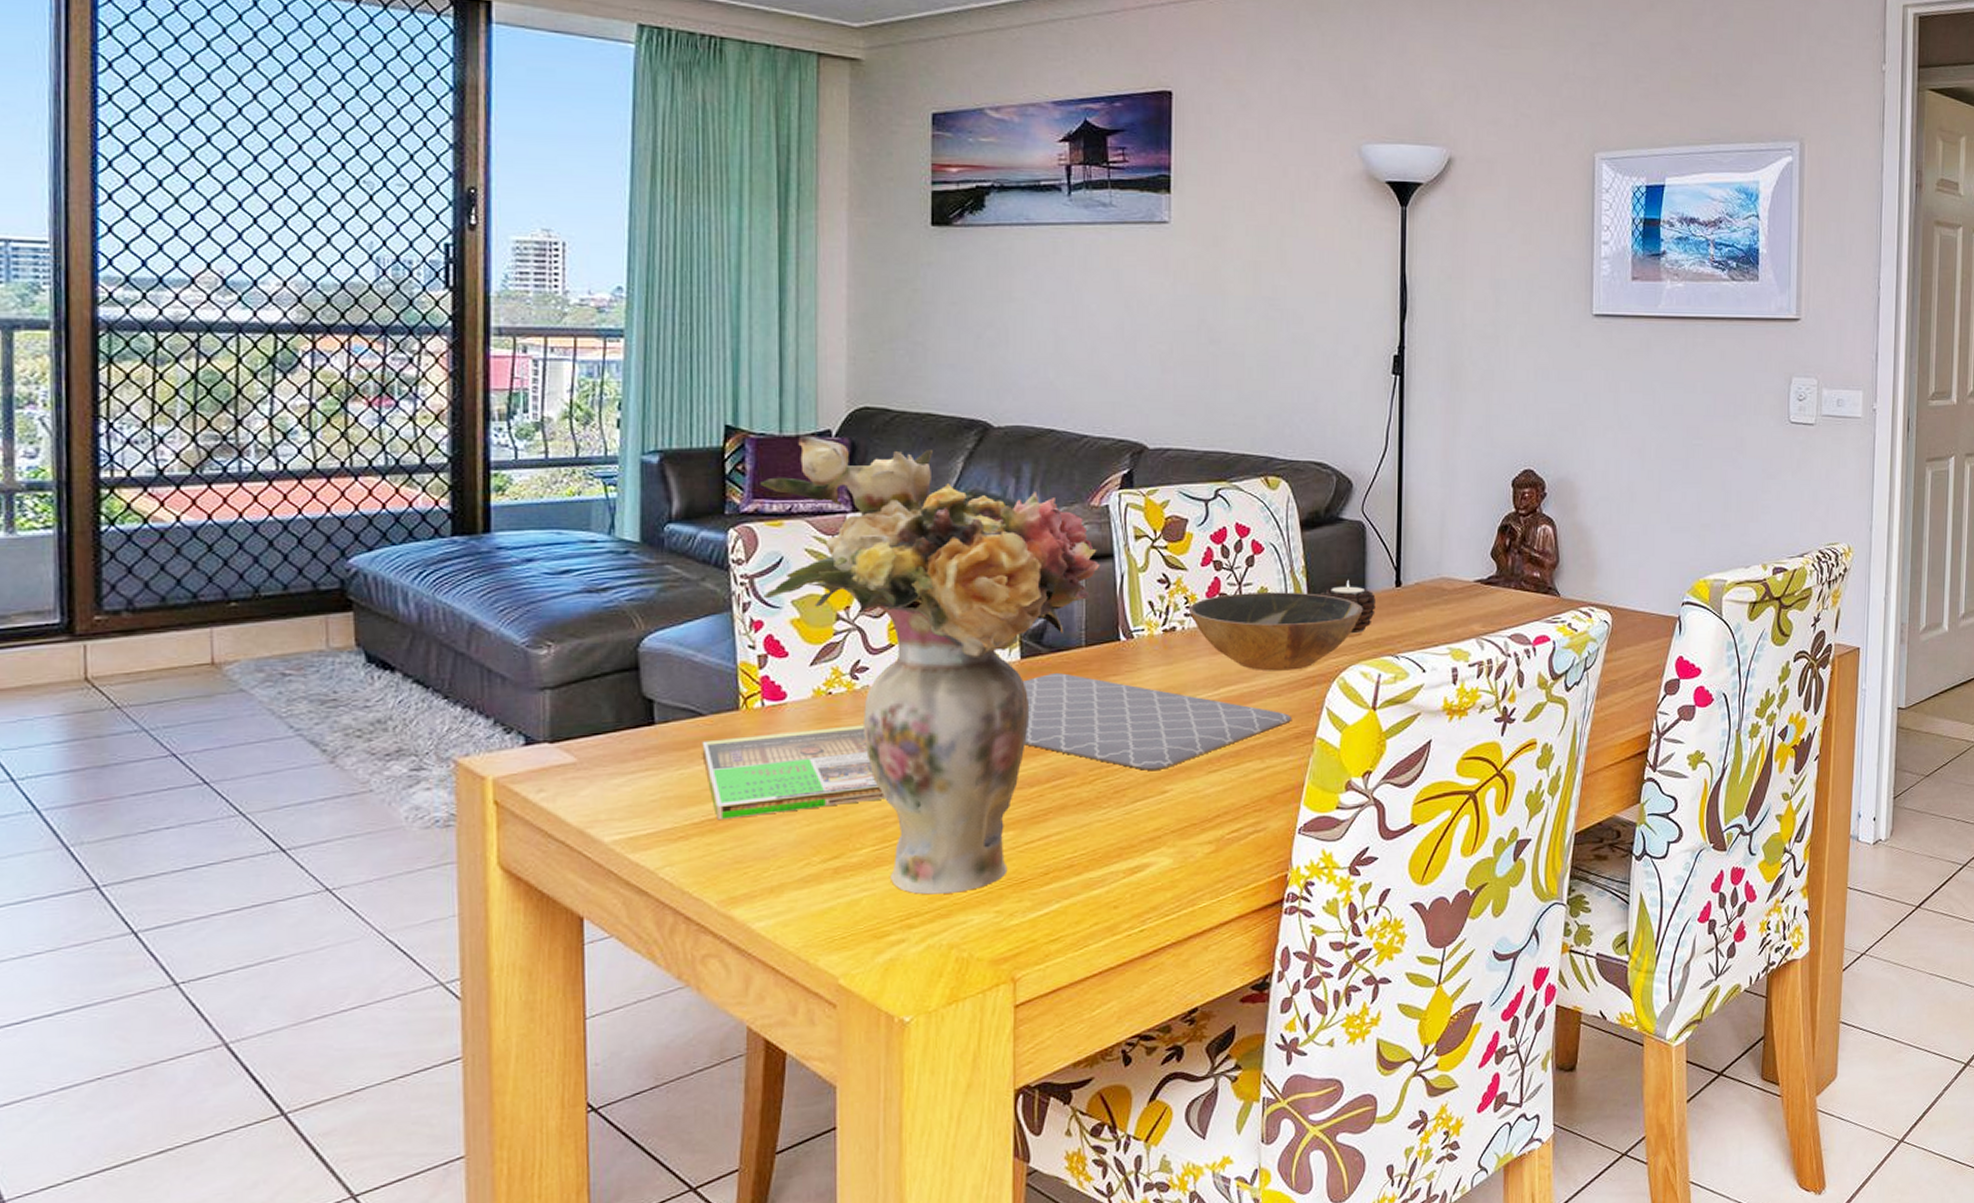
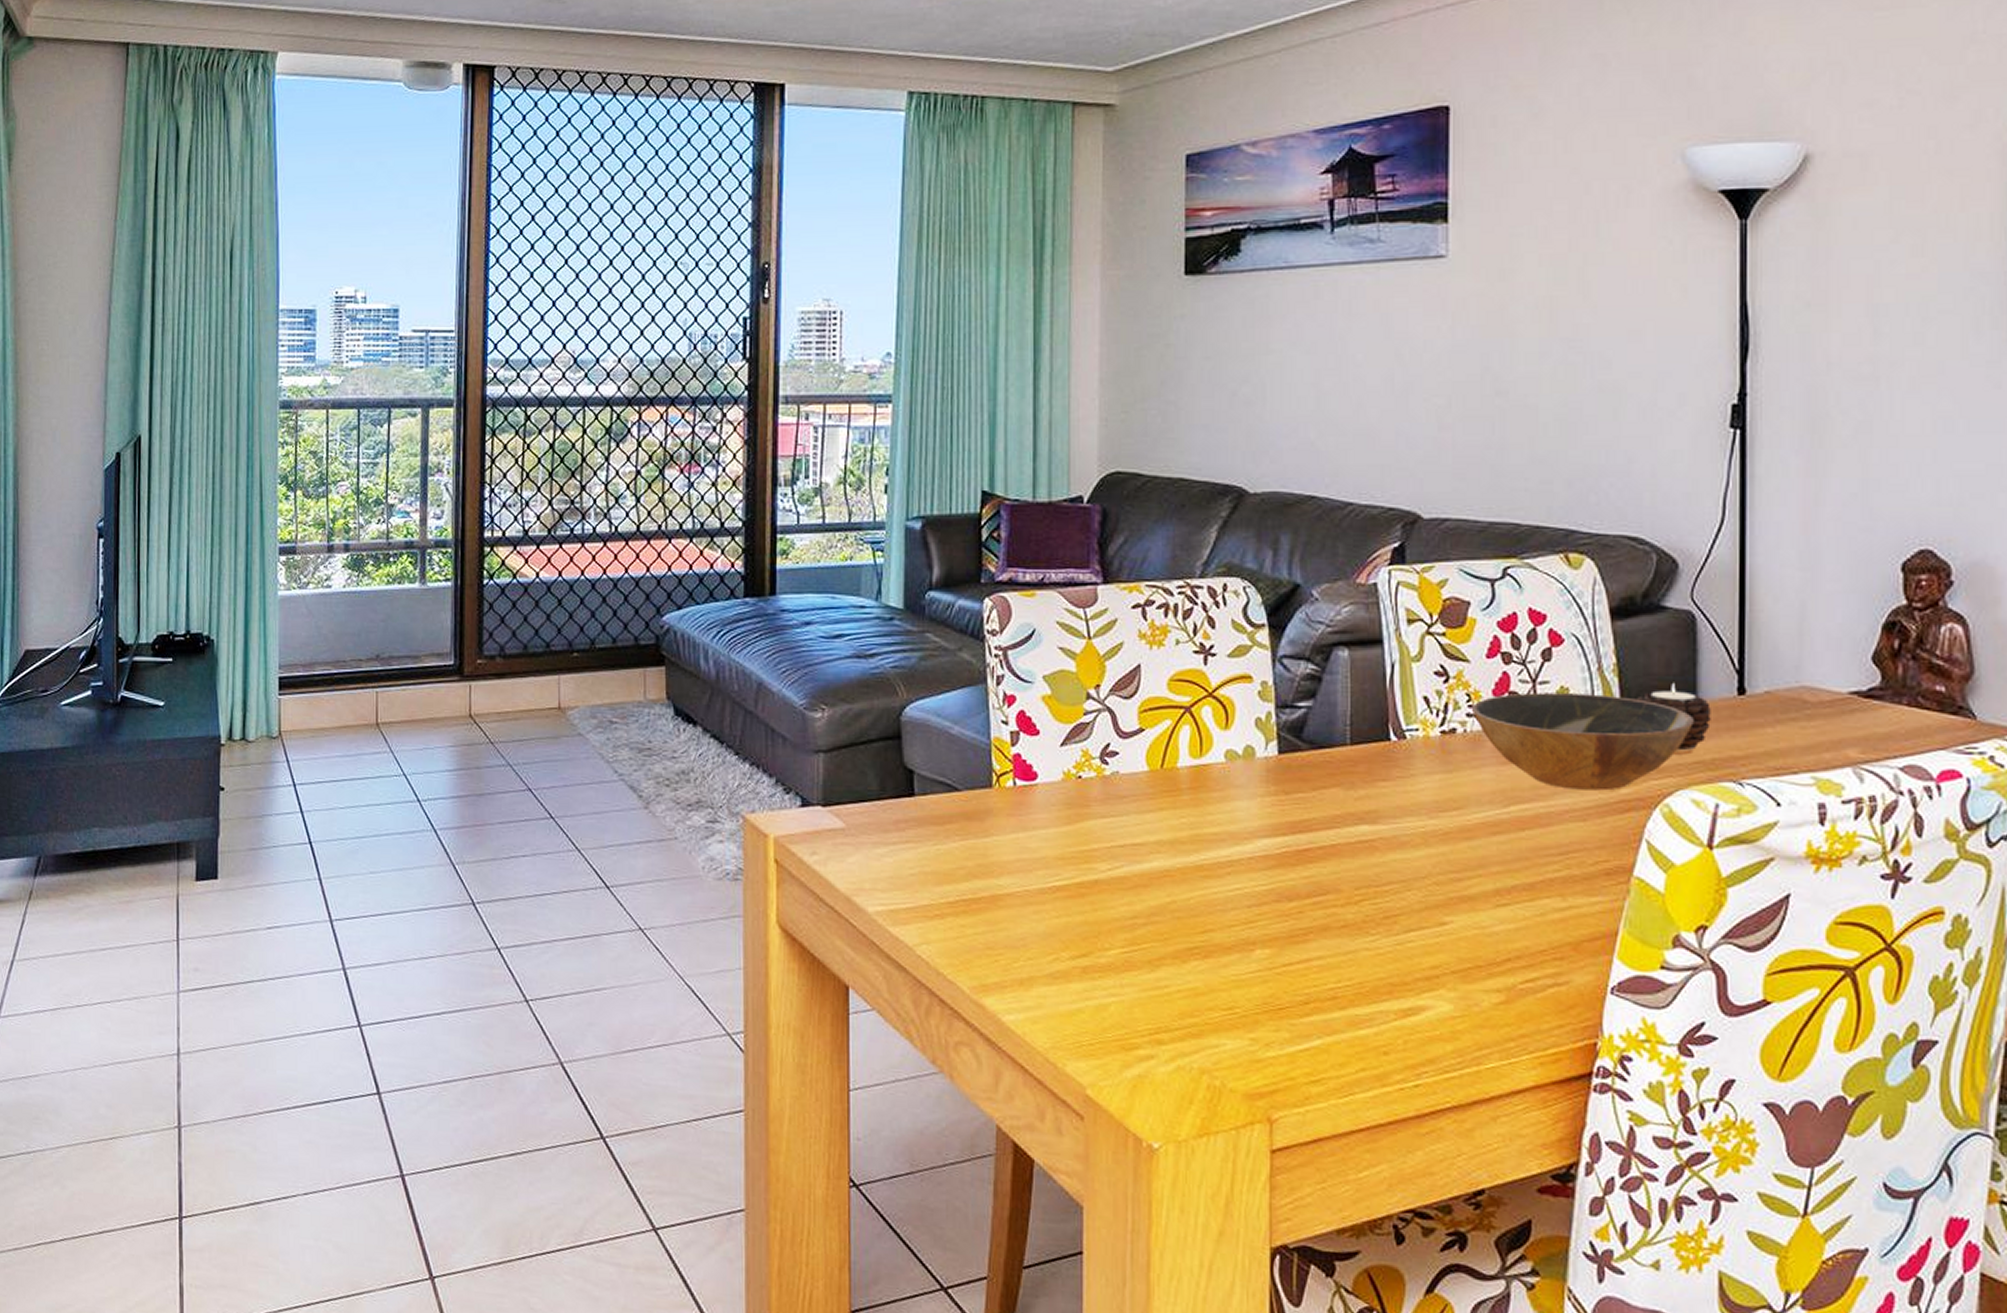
magazine: present [702,725,886,821] -> none [957,813,1136,902]
flower arrangement: present [760,436,1100,895] -> none [1014,502,1367,1012]
placemat: present [1022,672,1291,770] -> none [1280,772,1600,897]

